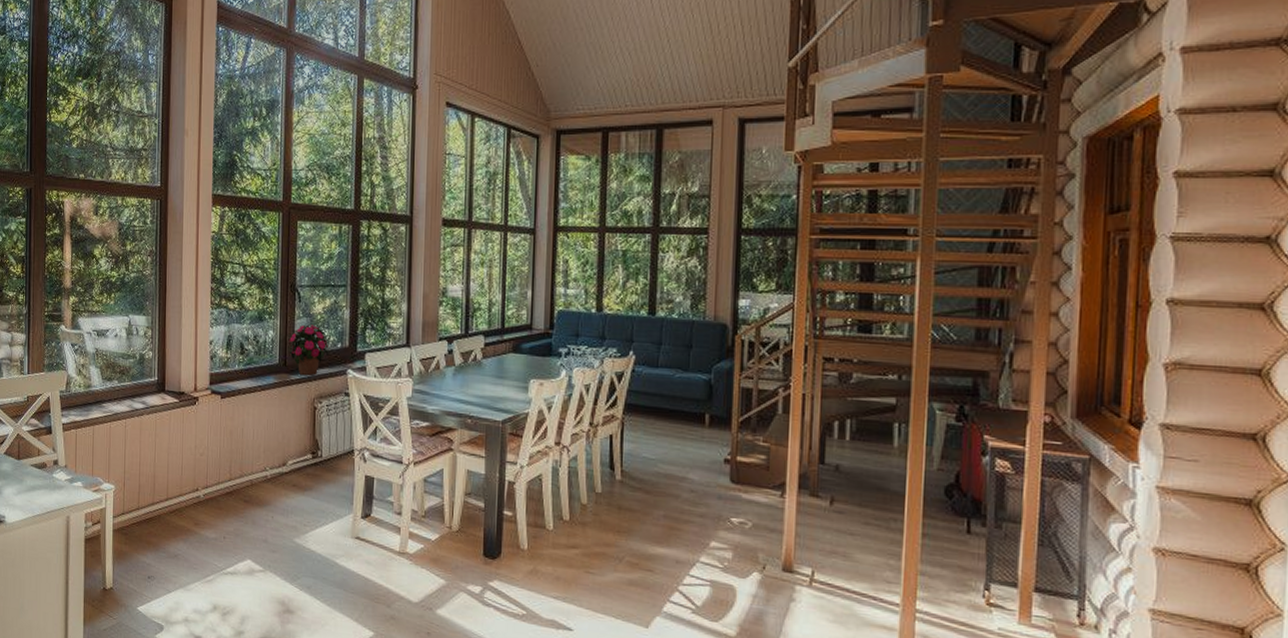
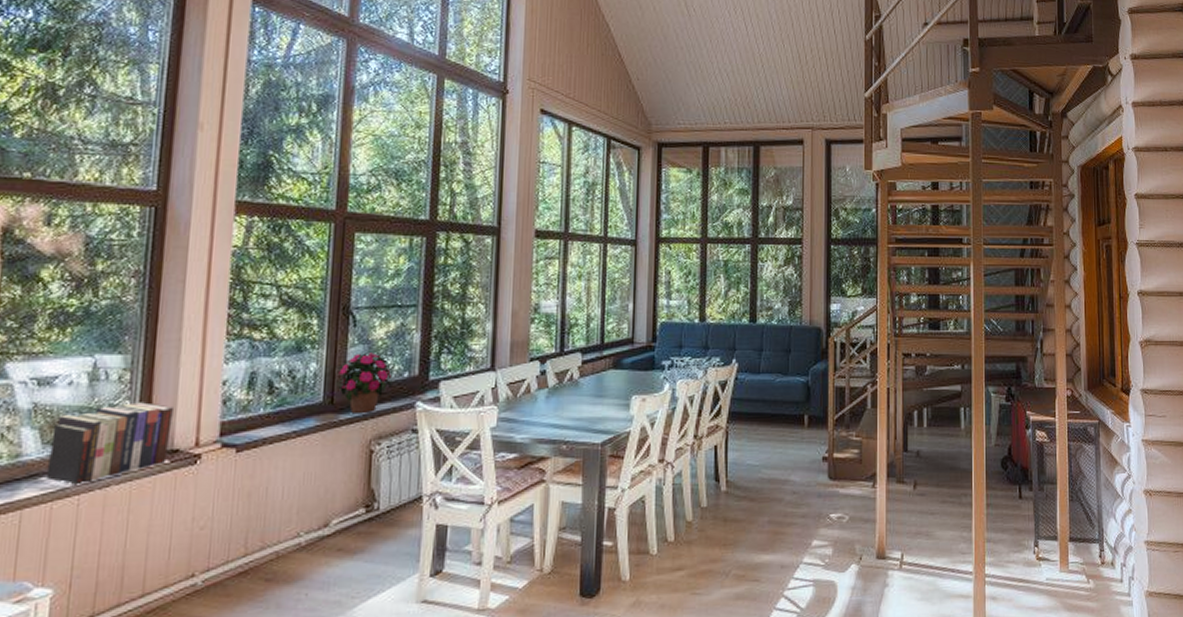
books: none [106,353,179,412] -> present [45,402,173,485]

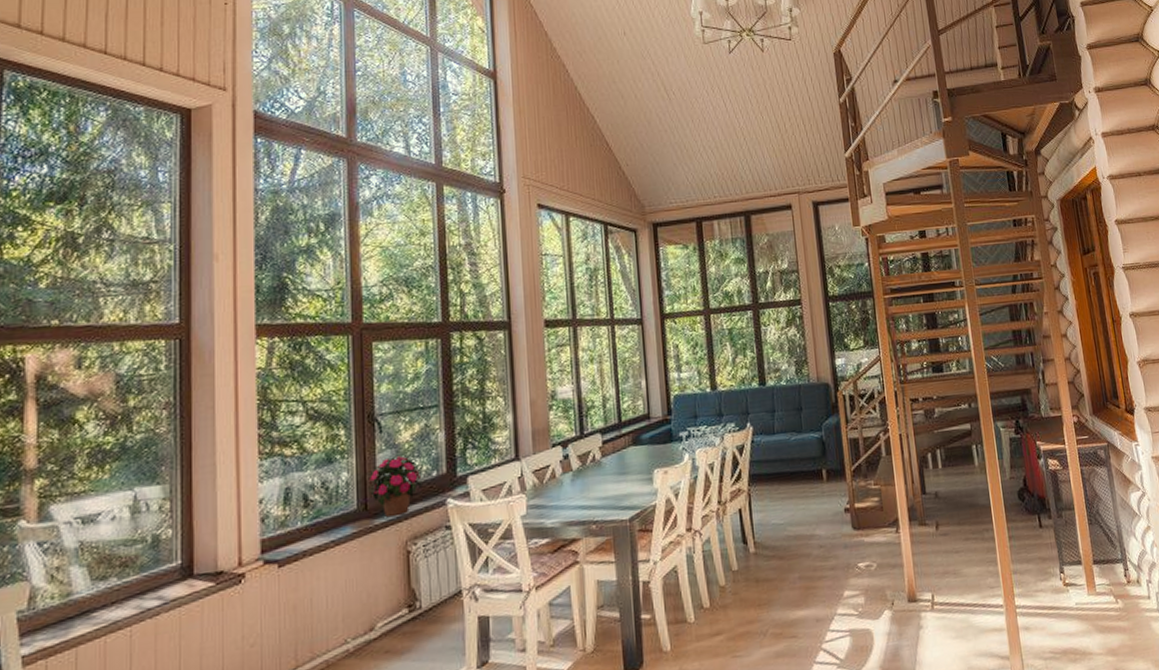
books: present [45,402,173,485] -> none [97,528,214,618]

